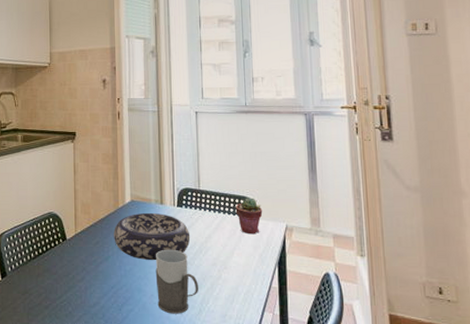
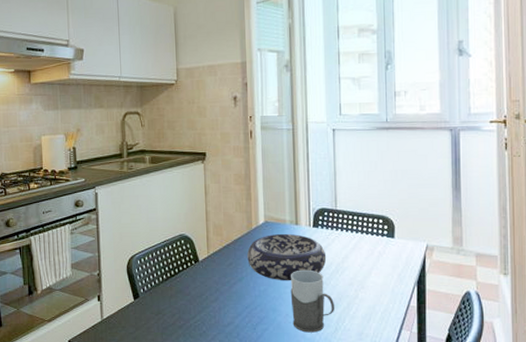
potted succulent: present [235,198,263,235] -> none [374,217,403,254]

